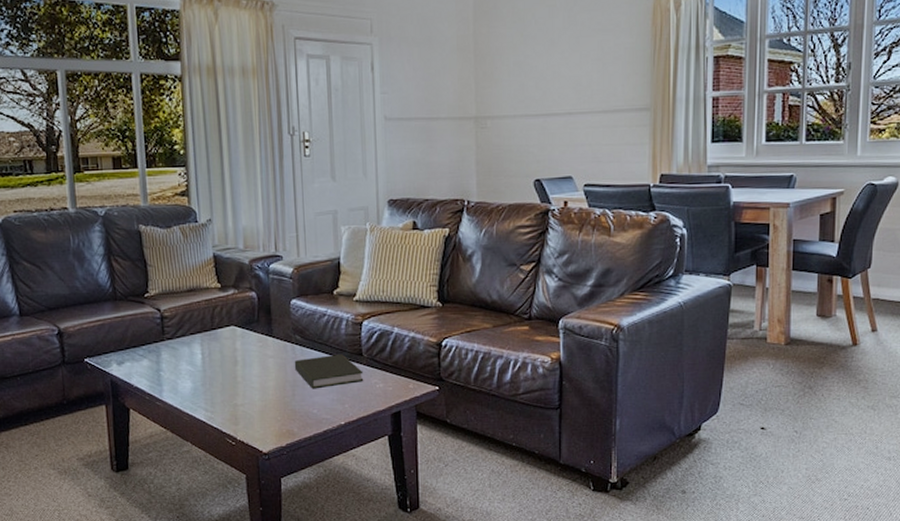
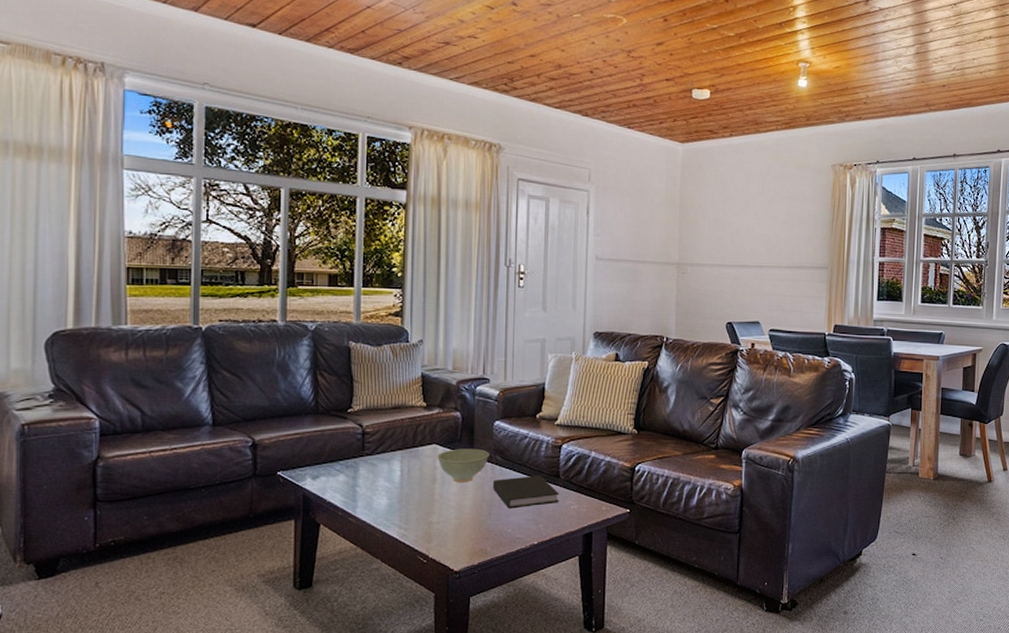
bowl: none [236,329,288,364] -> present [437,448,489,483]

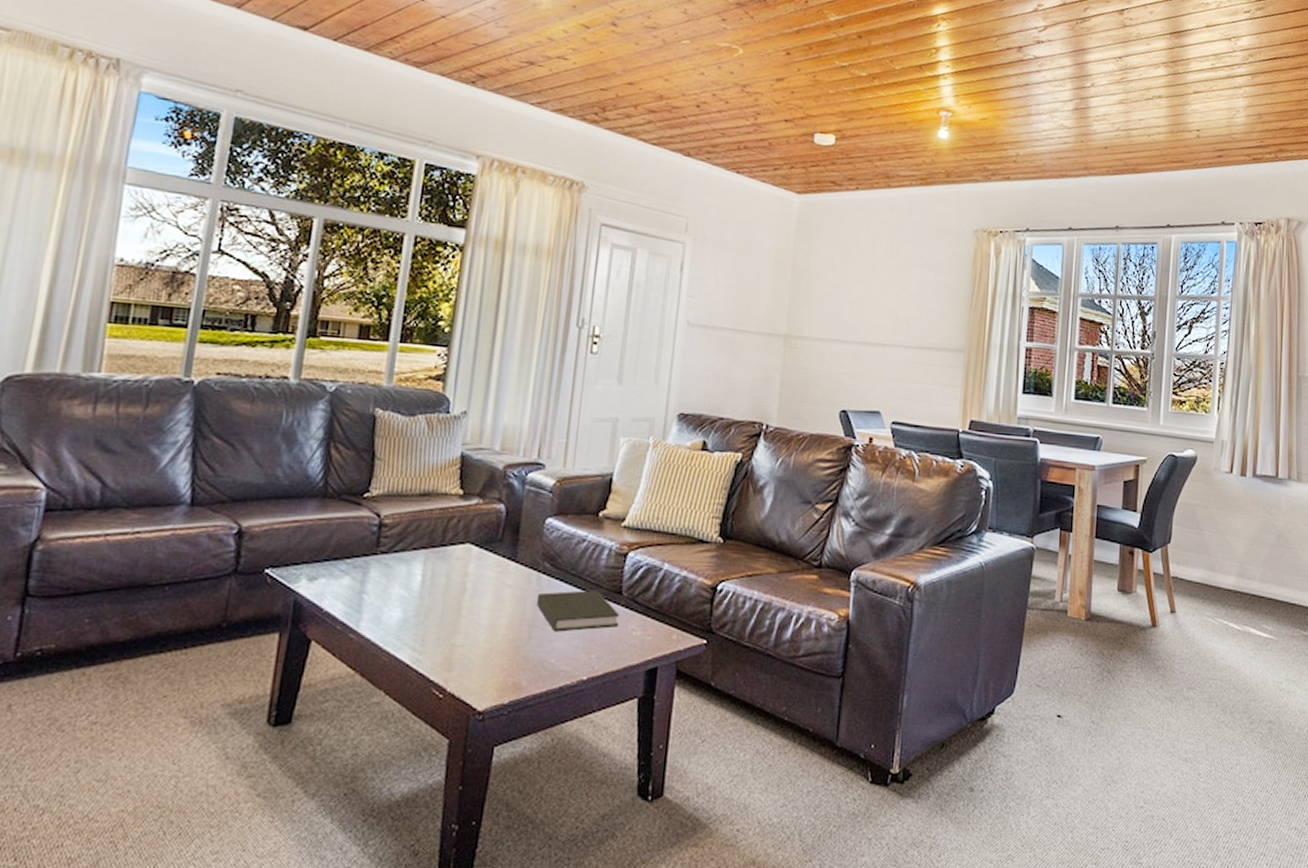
bowl: present [437,448,489,483] -> none [470,550,536,595]

